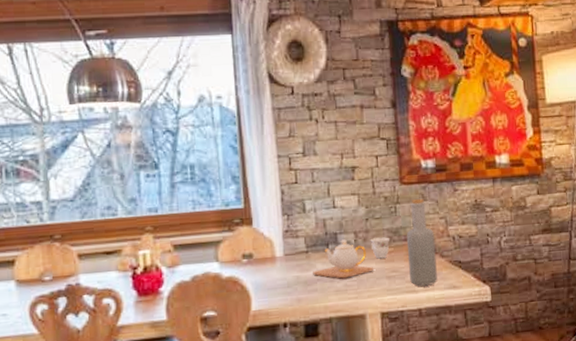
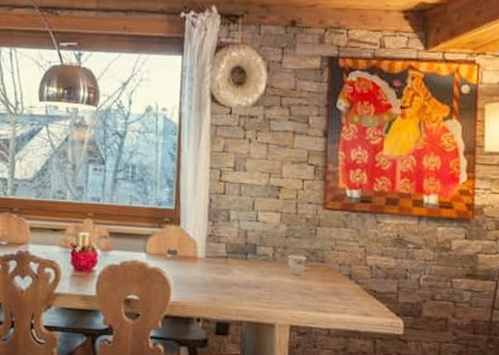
teapot: present [313,239,374,279] -> none [230,251,288,288]
bottle: present [406,198,438,286] -> none [322,224,352,309]

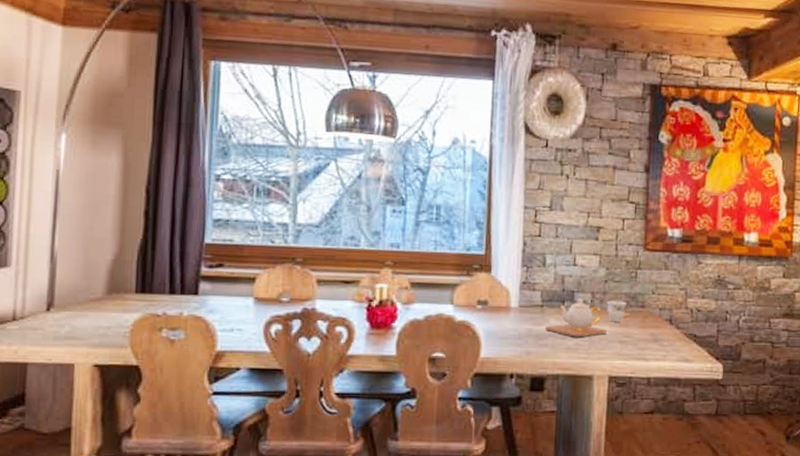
teapot: none [230,251,288,288] -> present [545,298,608,337]

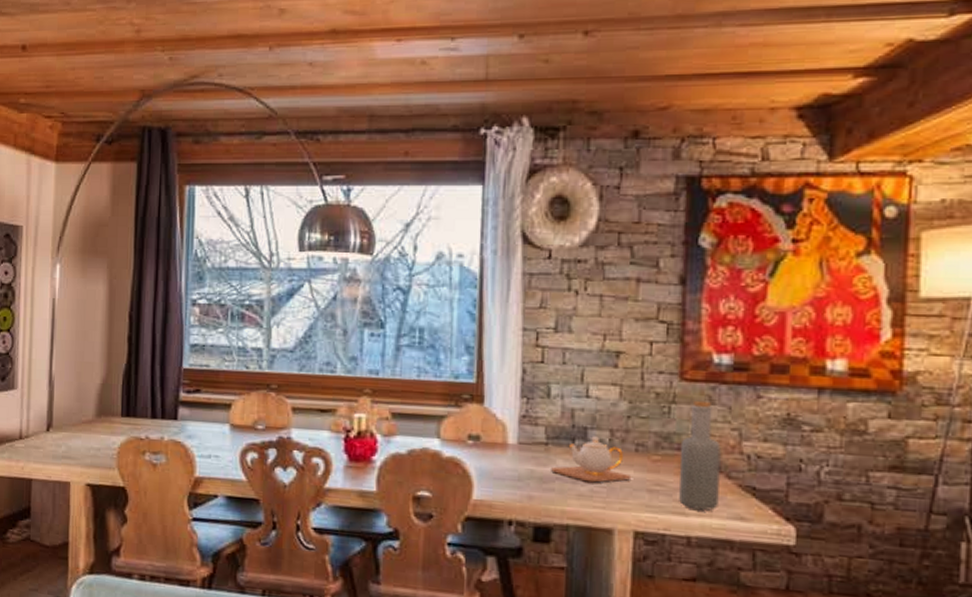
teacup: present [606,301,627,322] -> none [629,440,658,467]
bottle: none [642,266,673,355] -> present [679,400,721,511]

